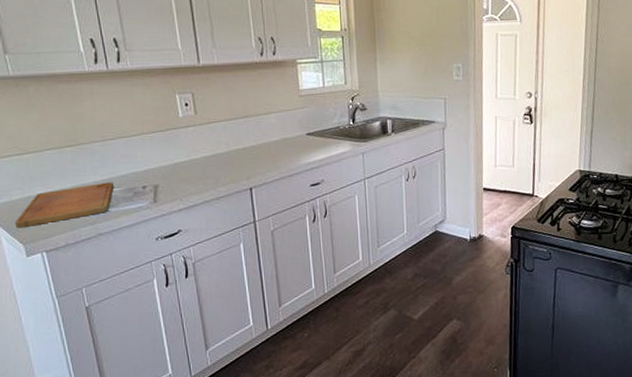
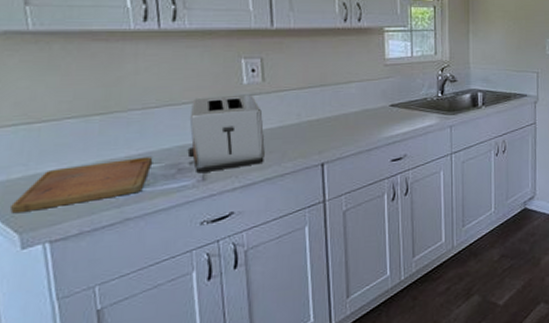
toaster: none [139,126,202,197] -> present [187,94,265,174]

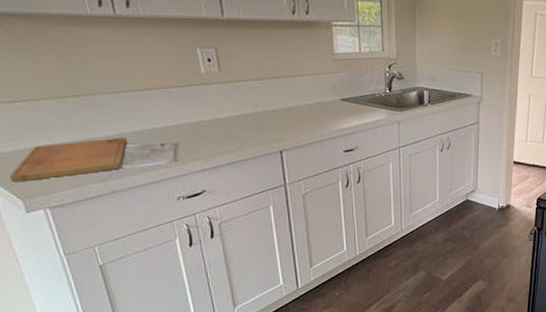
toaster: present [187,94,265,174] -> none [155,83,228,155]

